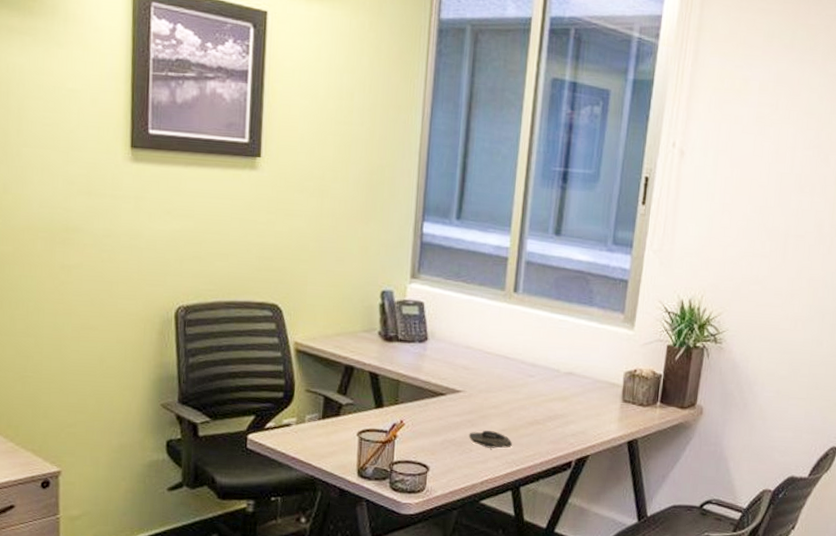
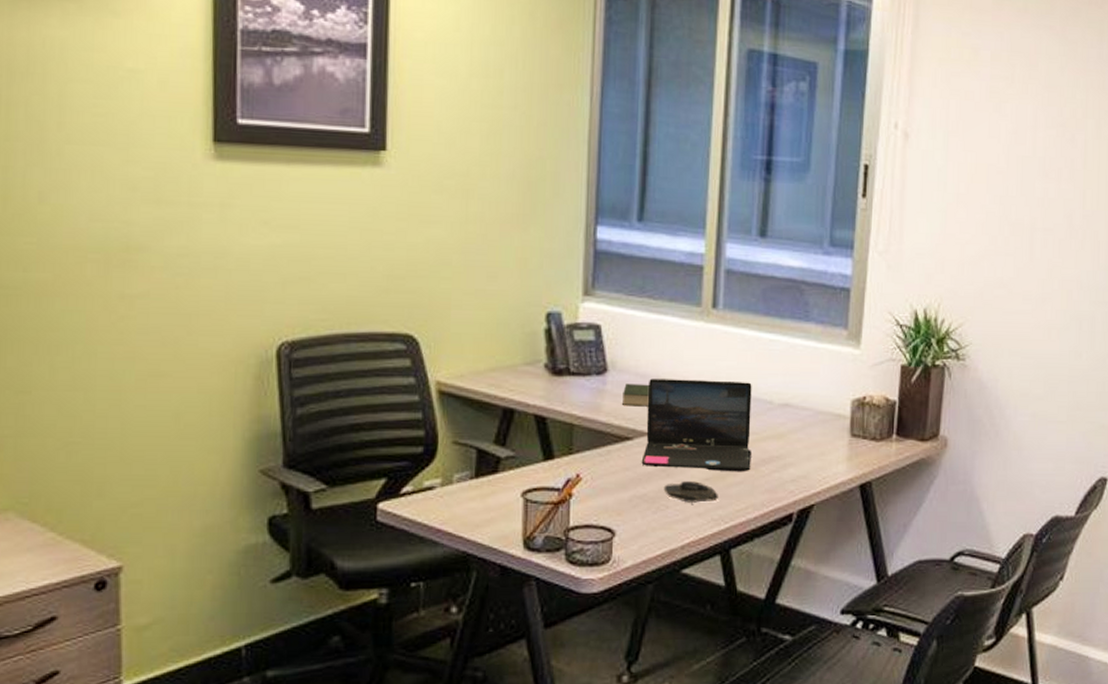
book: none [439,350,461,370] -> present [622,383,650,407]
laptop: none [452,347,543,426] -> present [641,379,752,472]

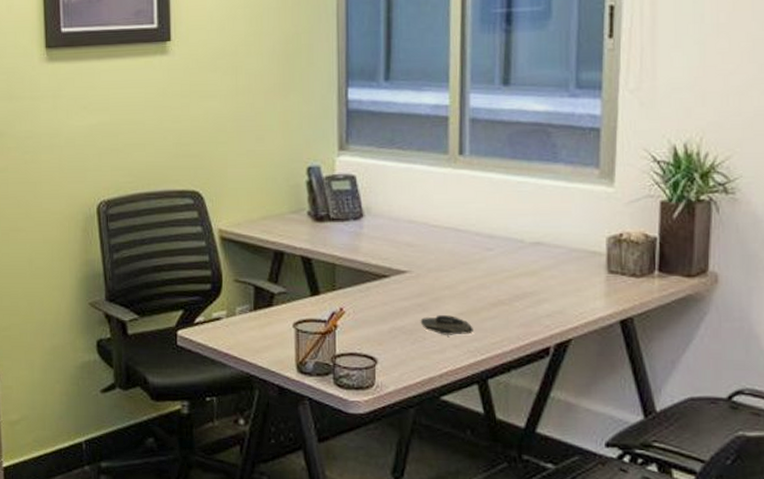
book: present [622,383,650,407] -> none [378,227,403,247]
laptop: present [641,379,752,472] -> none [398,222,504,307]

